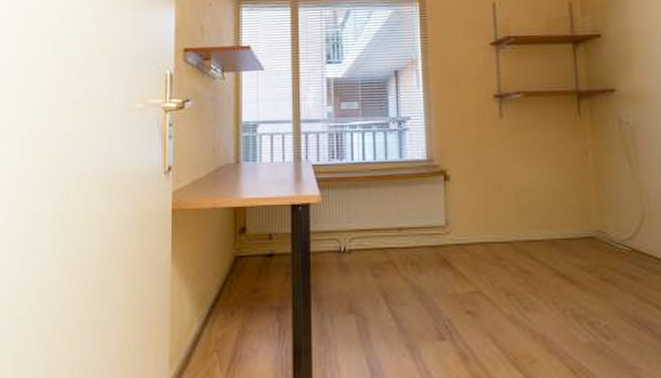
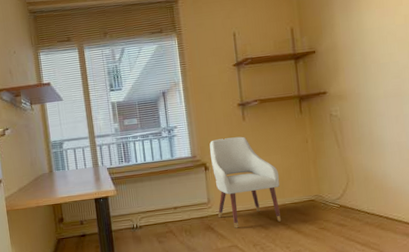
chair: none [453,139,547,267] -> present [209,136,281,228]

